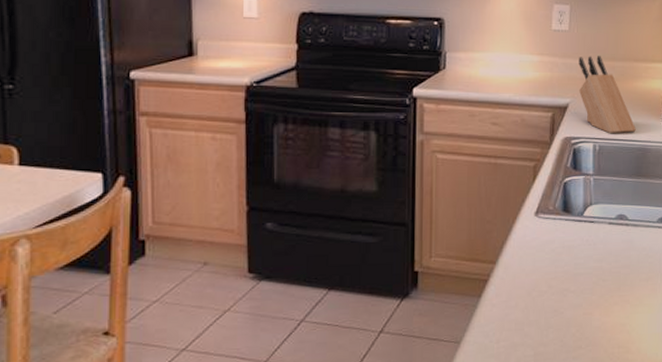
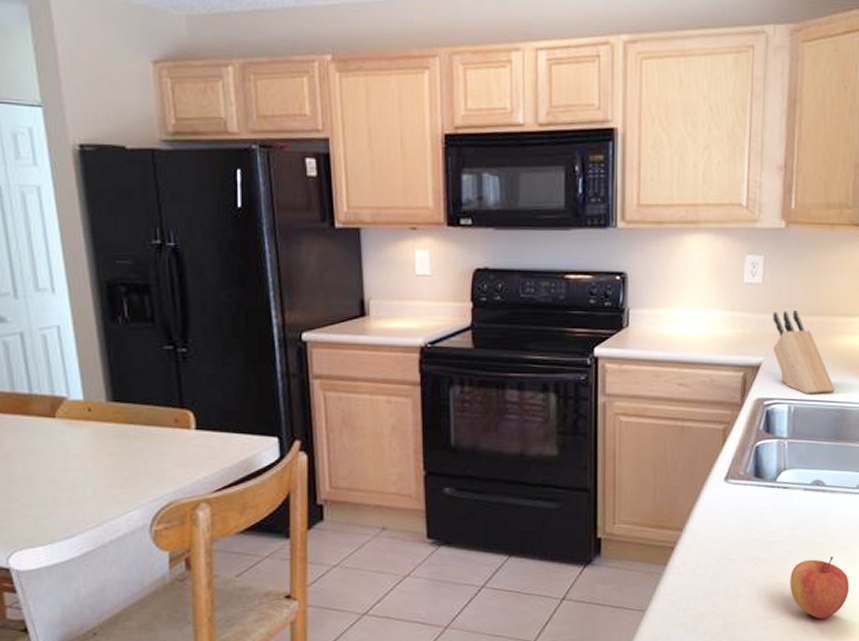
apple: none [597,287,652,349] -> present [790,556,850,620]

